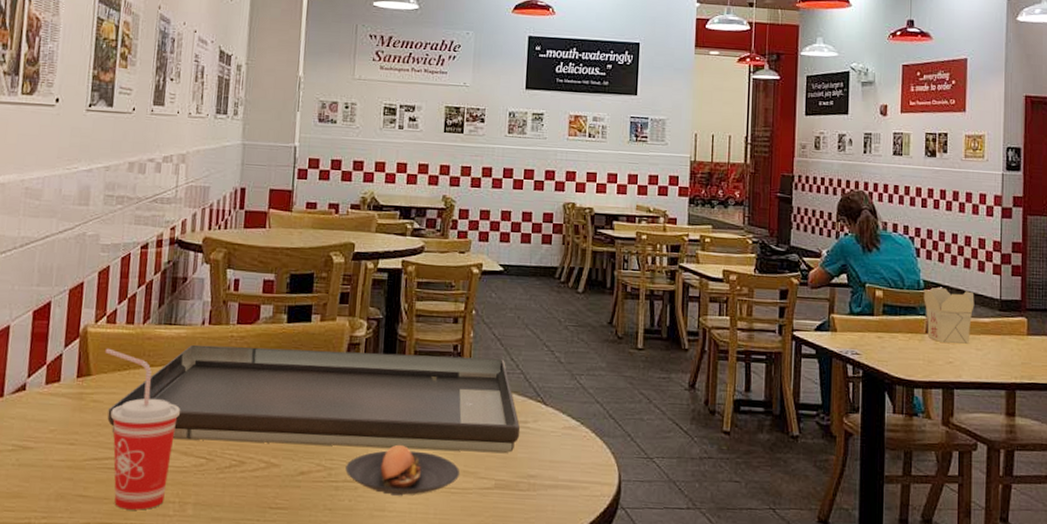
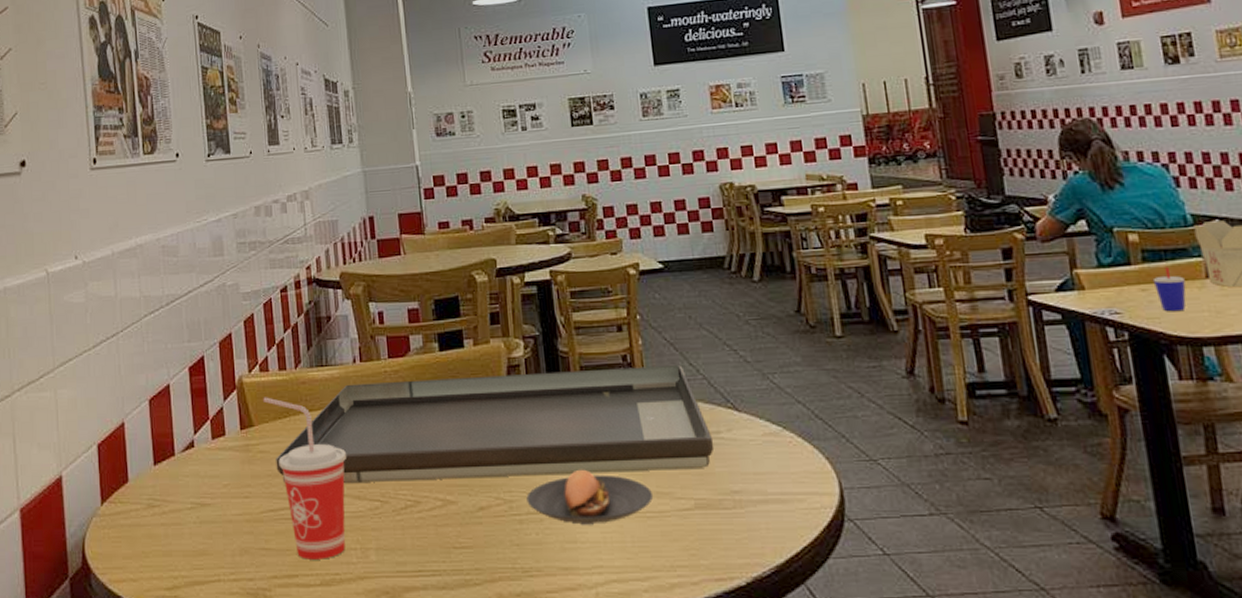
beverage cup: none [887,321,910,358] -> present [1152,267,1186,312]

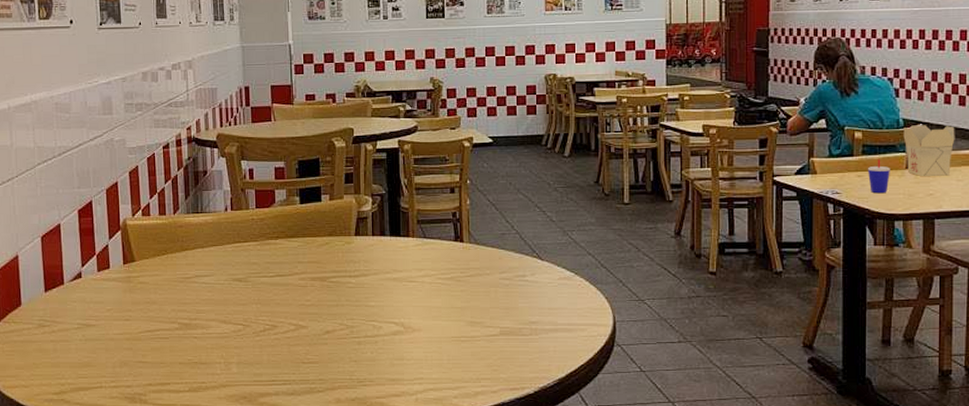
beverage cup: present [263,397,346,560] -> none [144,237,215,371]
tray: present [276,365,715,484] -> none [154,222,520,311]
sandwich: present [526,470,654,525] -> none [365,303,468,346]

